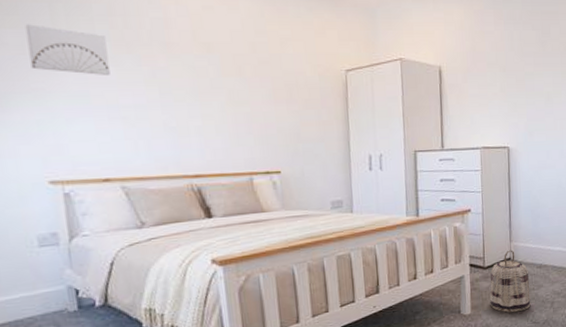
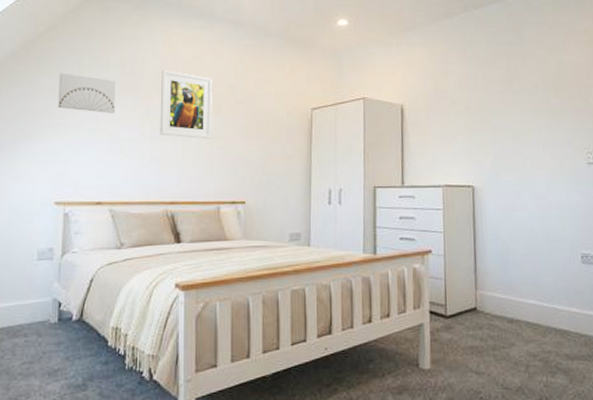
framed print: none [164,23,234,105] -> present [159,70,212,140]
basket: present [489,250,531,313] -> none [451,299,501,373]

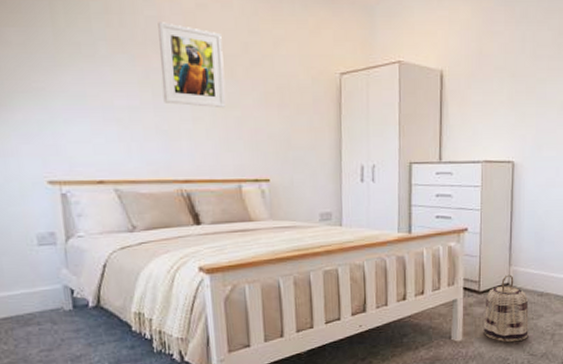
wall art: present [58,73,116,113] -> none [27,23,106,75]
basket: none [451,299,501,373] -> present [482,274,529,343]

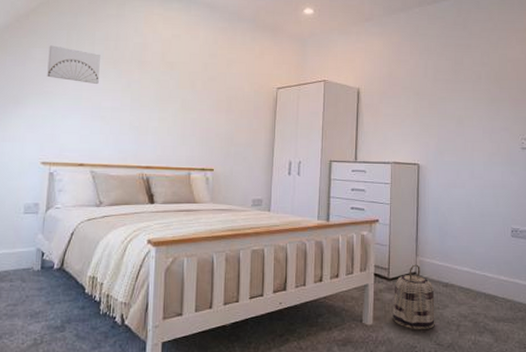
wall art: none [27,23,106,75] -> present [47,45,100,84]
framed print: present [158,22,225,109] -> none [138,47,188,112]

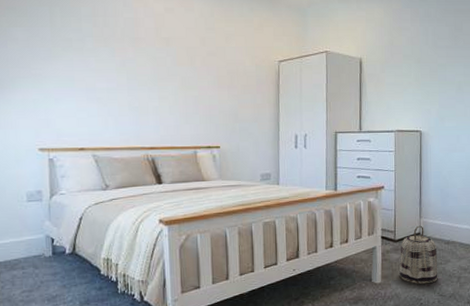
wall art: present [47,45,100,84] -> none [31,24,91,64]

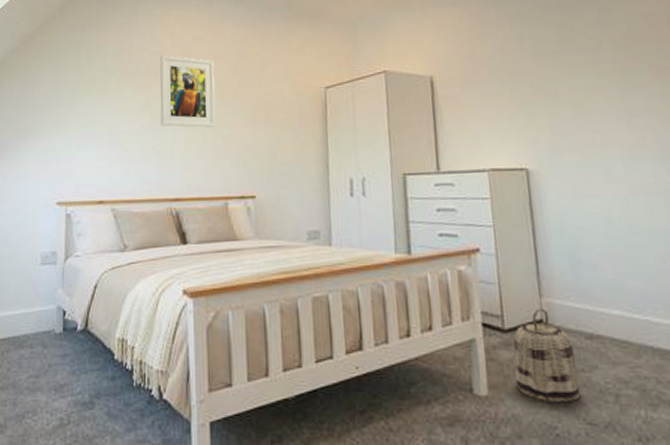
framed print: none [134,22,186,90] -> present [160,55,216,128]

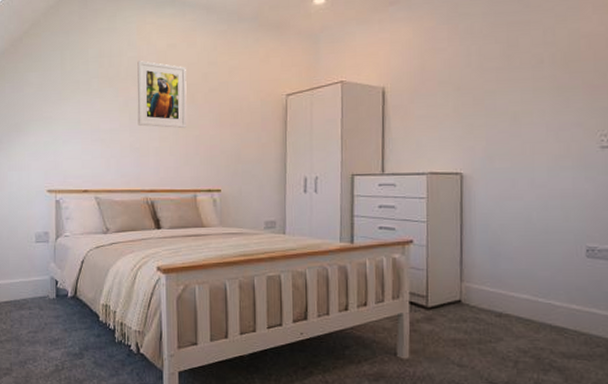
basket: present [513,308,581,403] -> none [431,291,486,366]

